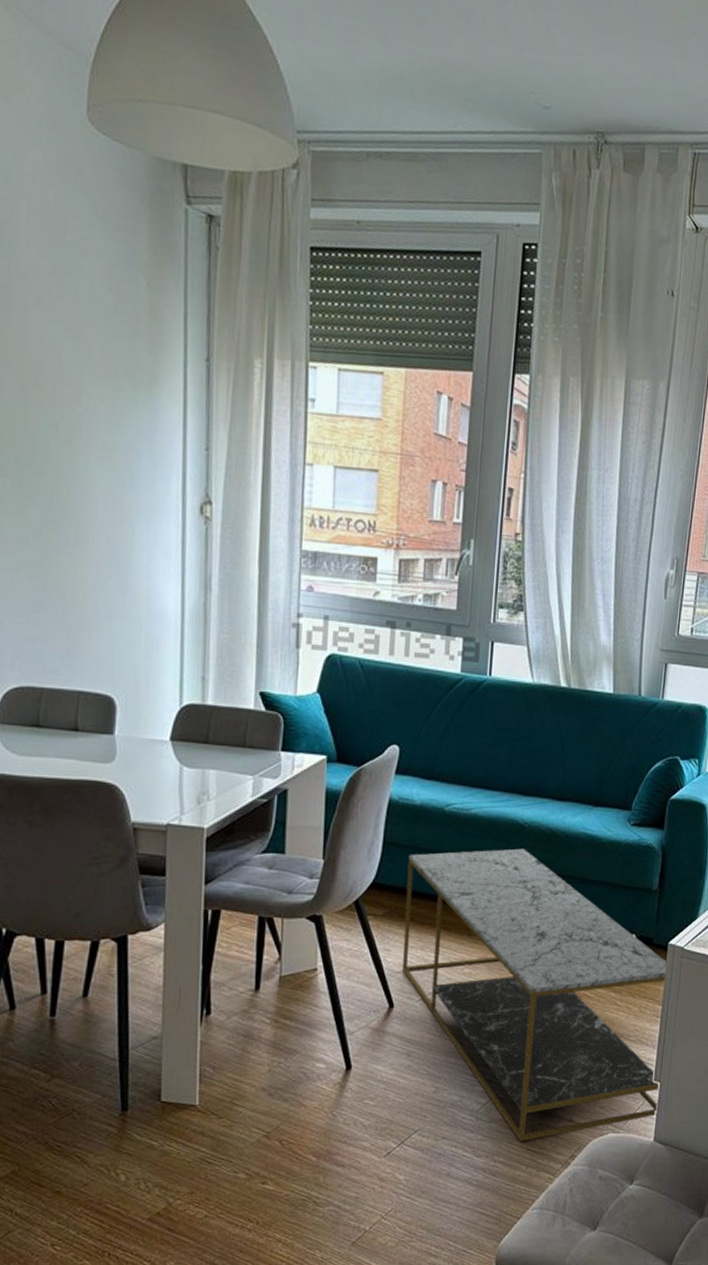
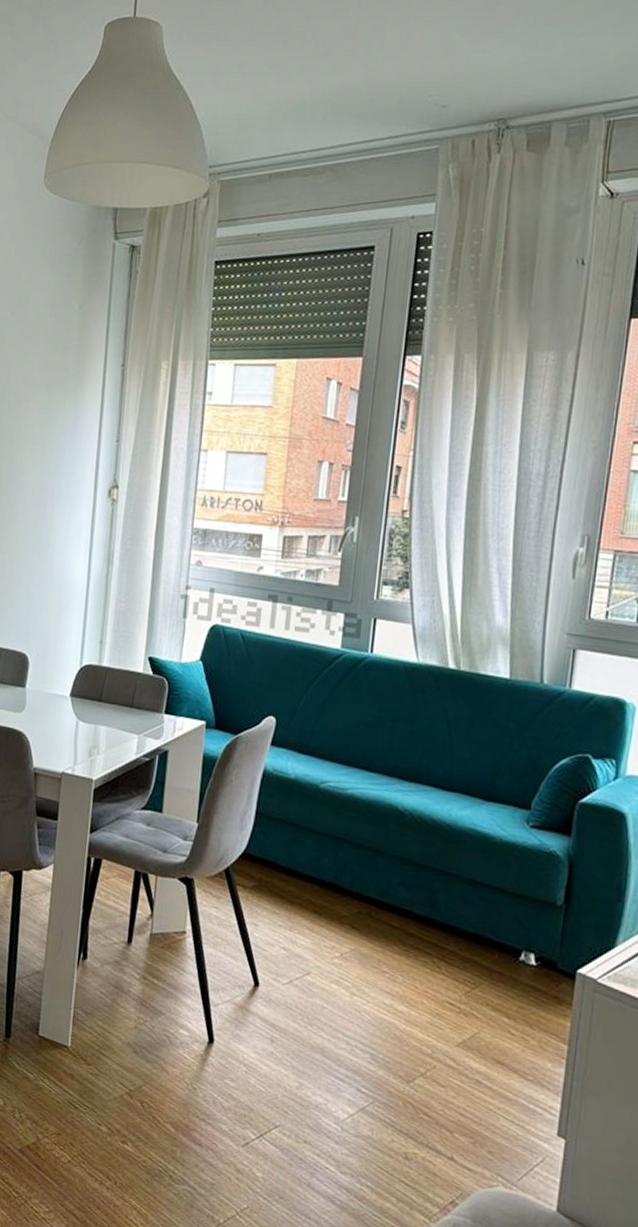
coffee table: present [403,848,669,1141] -> none [270,828,577,1180]

